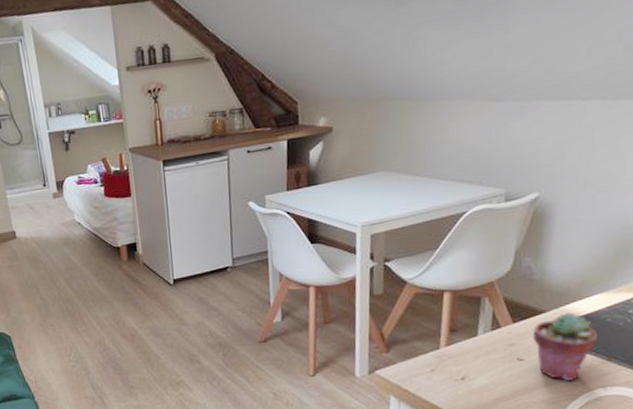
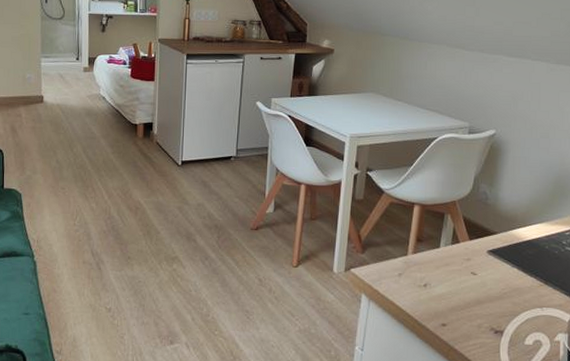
potted succulent: present [532,312,599,381] -> none [484,237,538,298]

